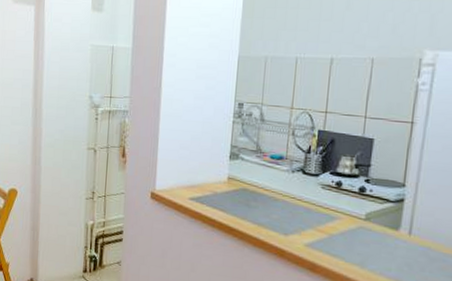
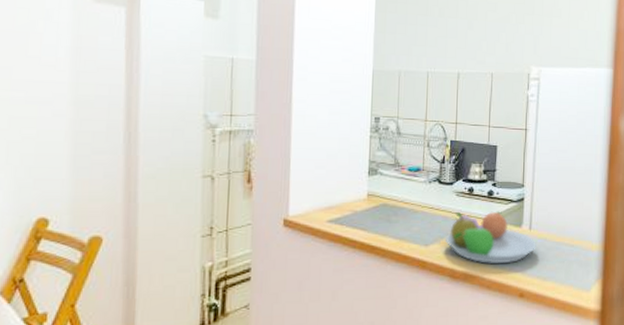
fruit bowl: none [306,204,418,268] -> present [444,211,538,263]

